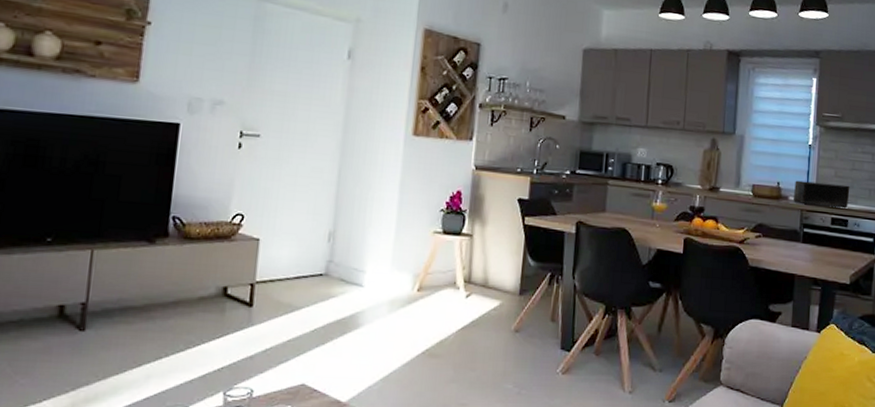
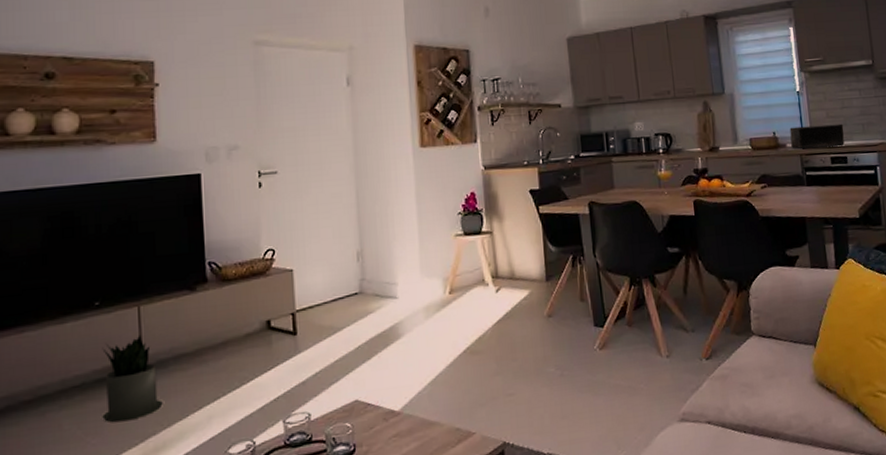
planter: none [35,279,102,366] -> present [102,334,163,423]

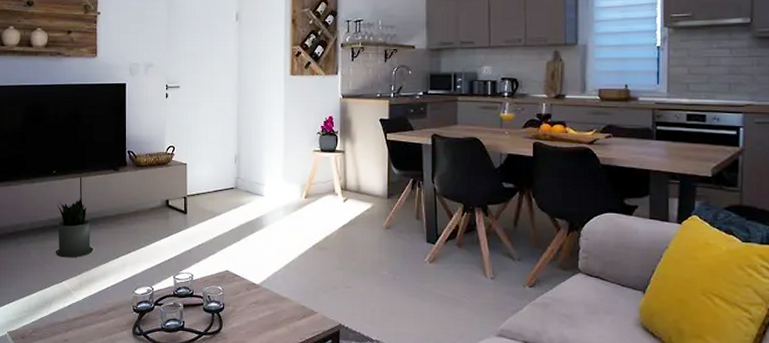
toaster: present [789,123,845,150] -> none [644,81,706,104]

